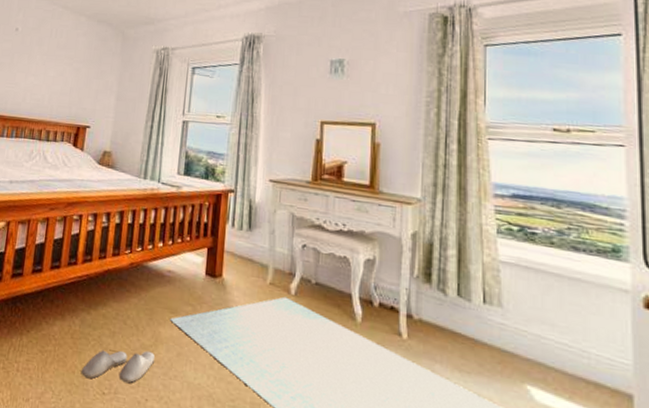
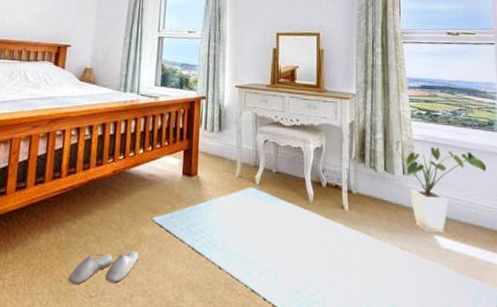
house plant: none [463,260,608,382] -> present [388,141,487,232]

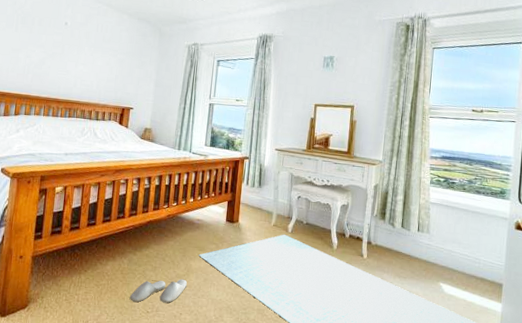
house plant: present [388,141,487,232] -> none [406,203,494,280]

